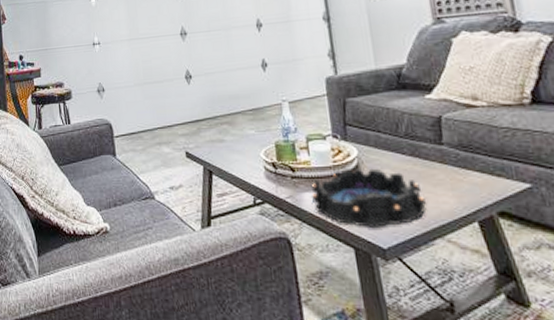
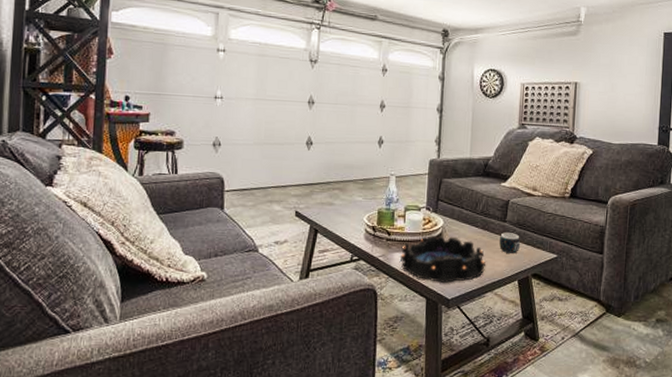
mug: none [438,158,472,187] -> present [499,232,521,254]

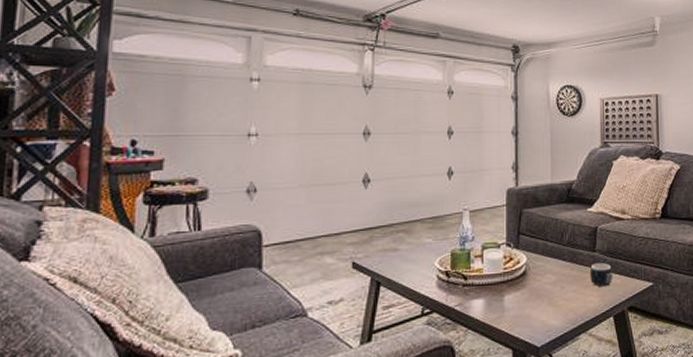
decorative bowl: present [400,235,485,283] -> none [480,274,576,329]

